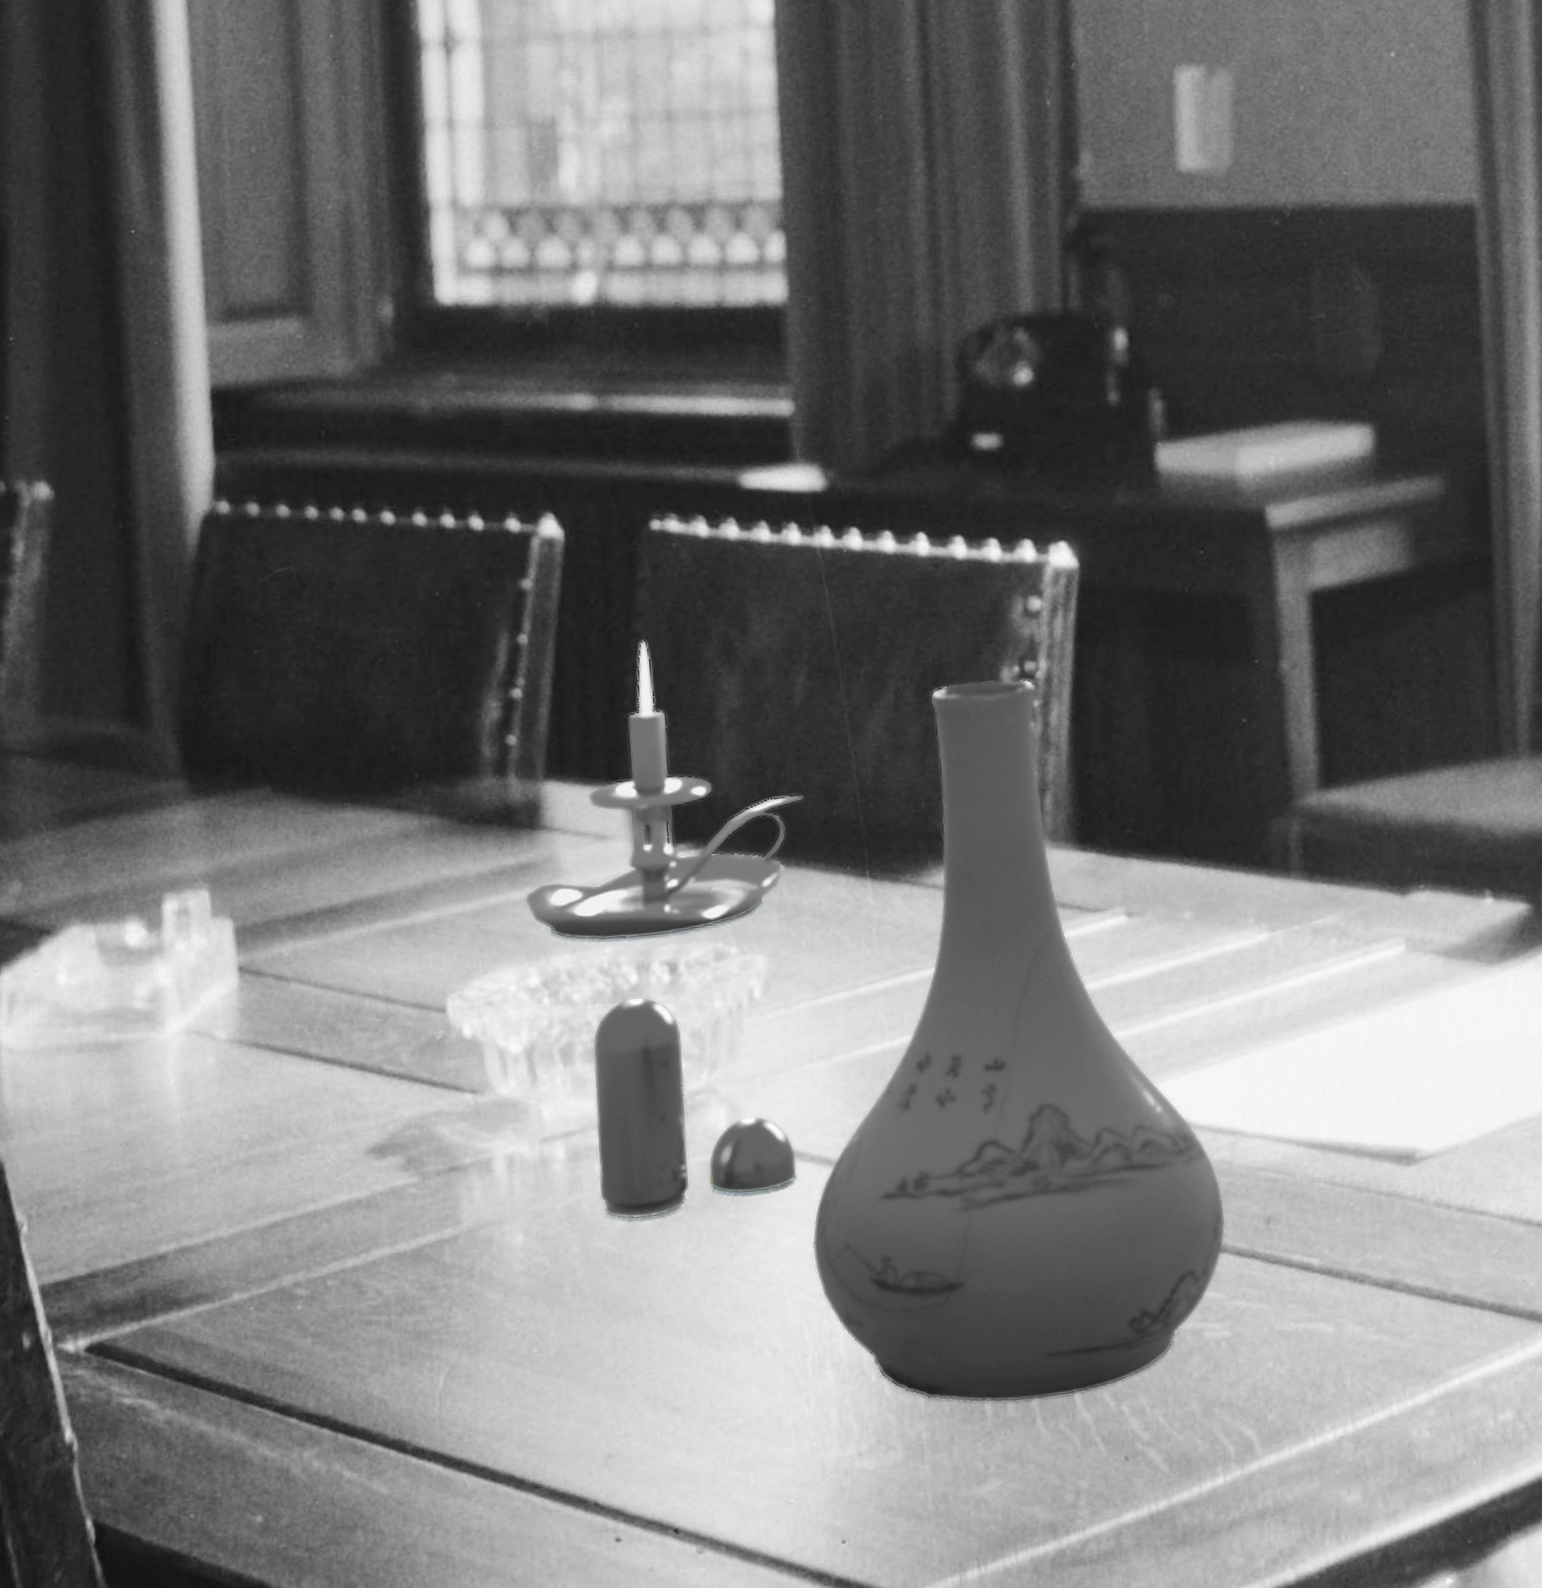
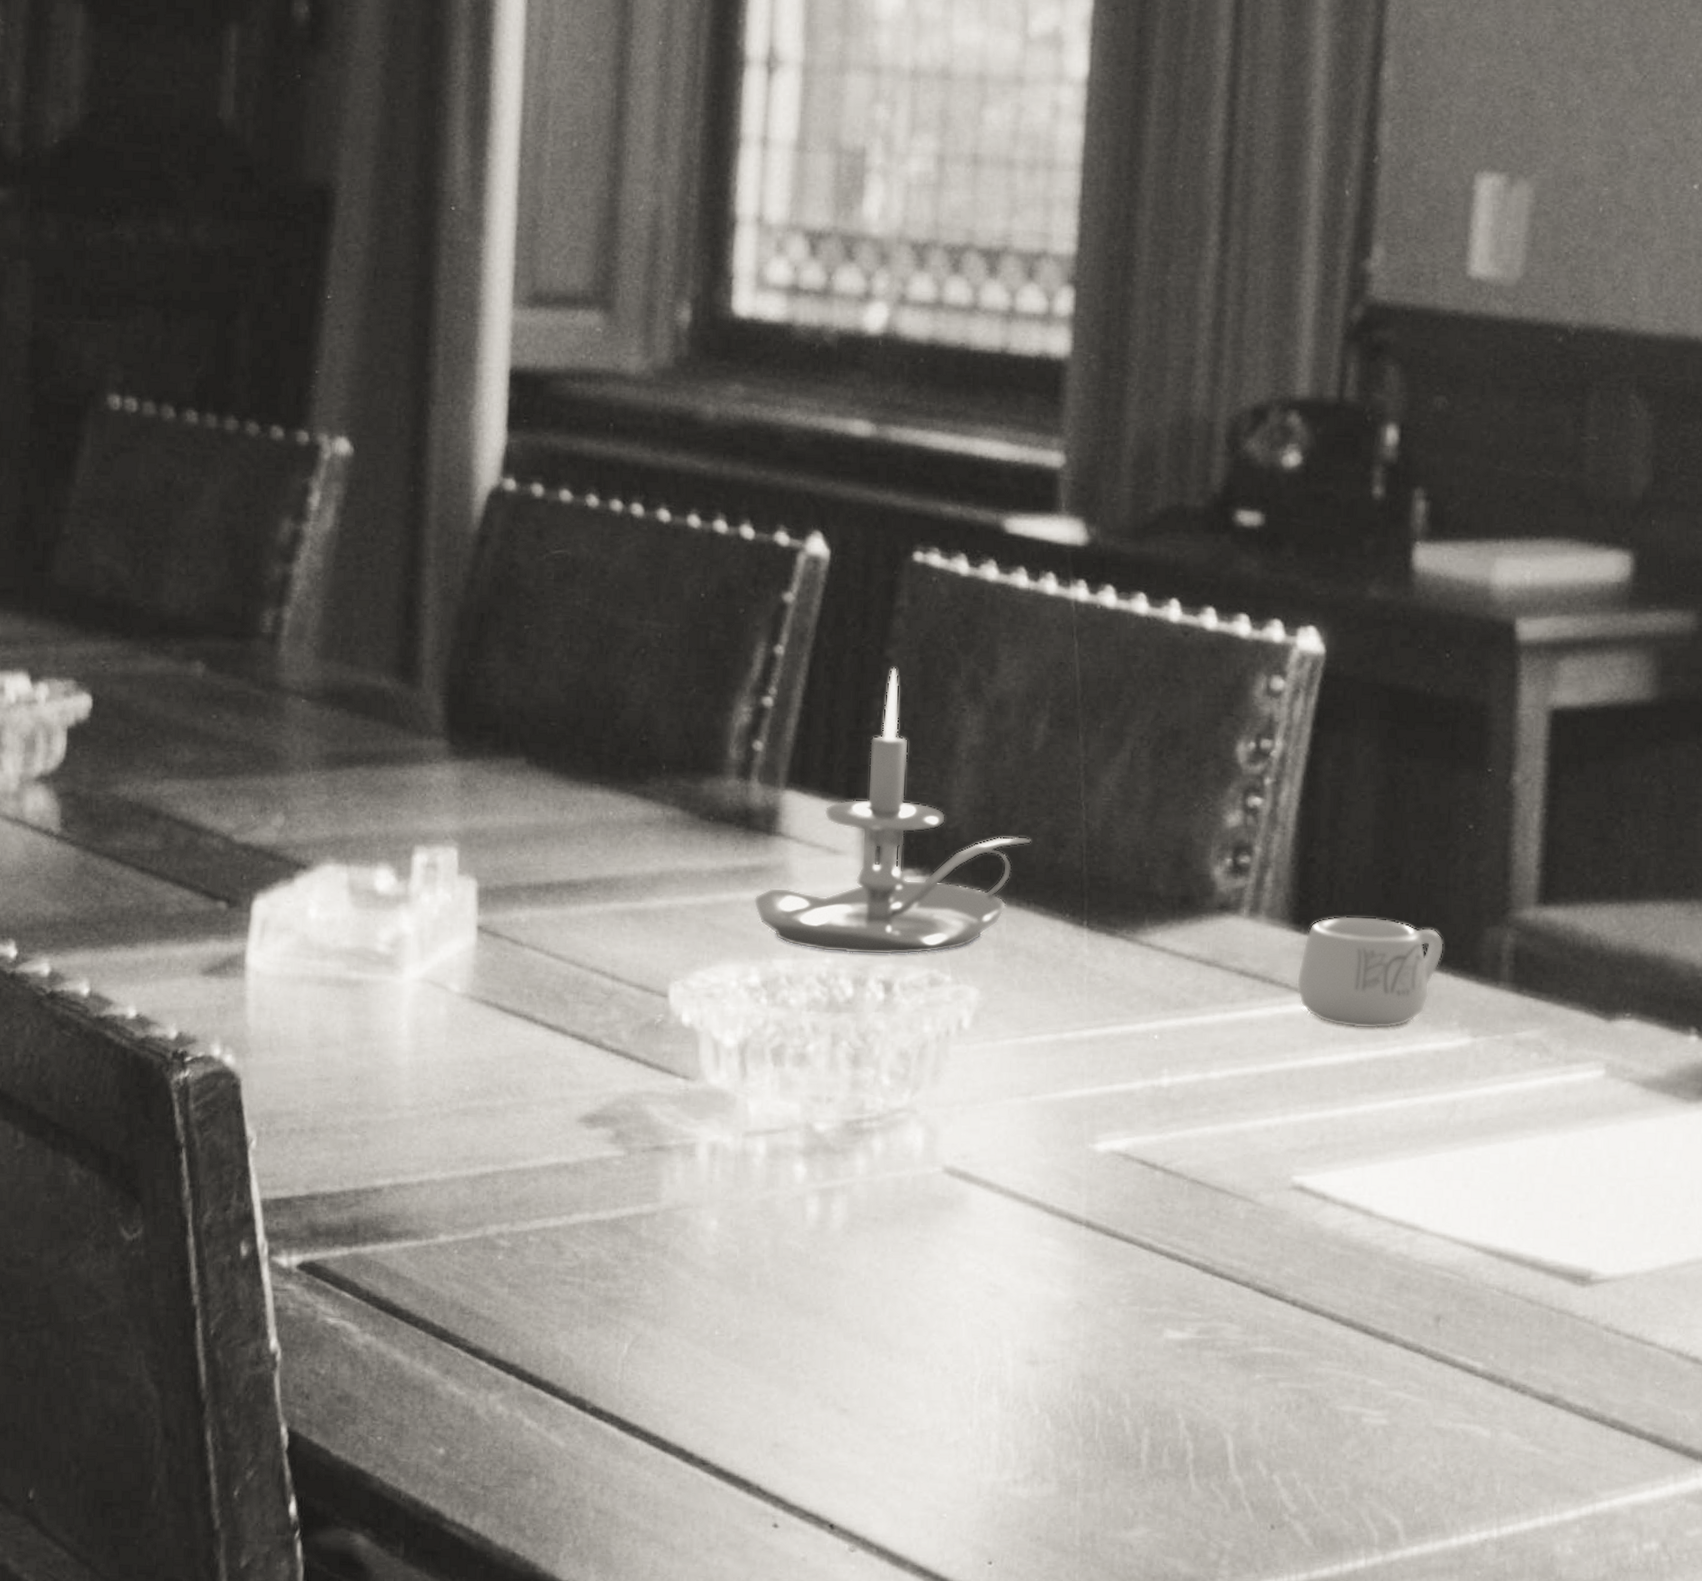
pepper shaker: present [592,996,798,1220] -> none [794,1009,987,1224]
vase: present [812,679,1226,1403] -> none [991,750,1397,1457]
teacup: none [1087,825,1231,940] -> present [1296,915,1444,1029]

